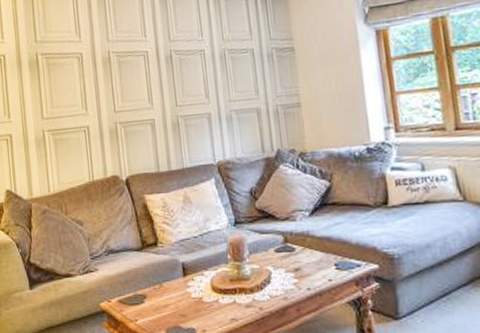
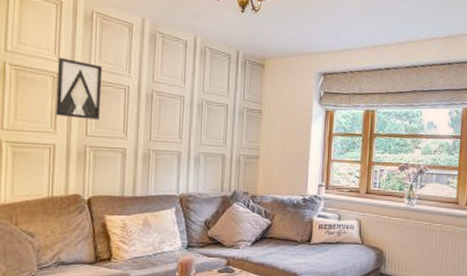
wall art: none [79,36,124,97] -> present [55,57,103,120]

